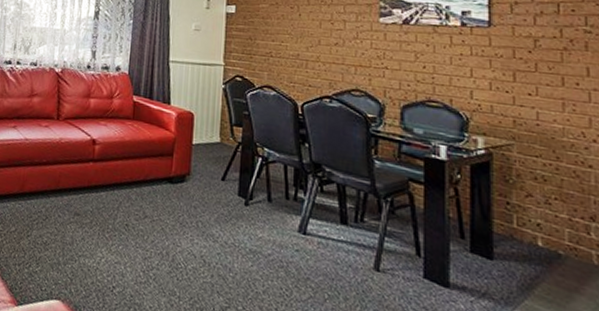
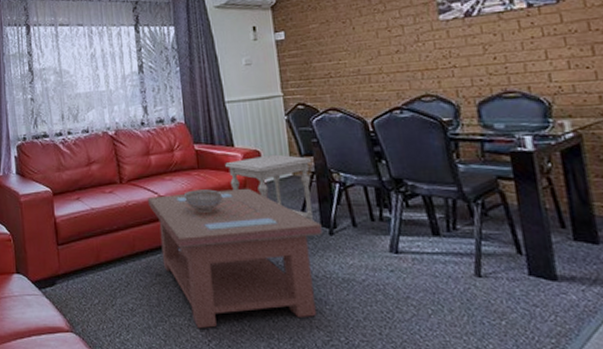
coffee table: none [79,138,239,282] -> present [147,188,323,328]
decorative bowl: none [114,138,152,164] -> present [183,189,223,214]
side table: none [159,118,241,190] -> present [225,154,314,222]

